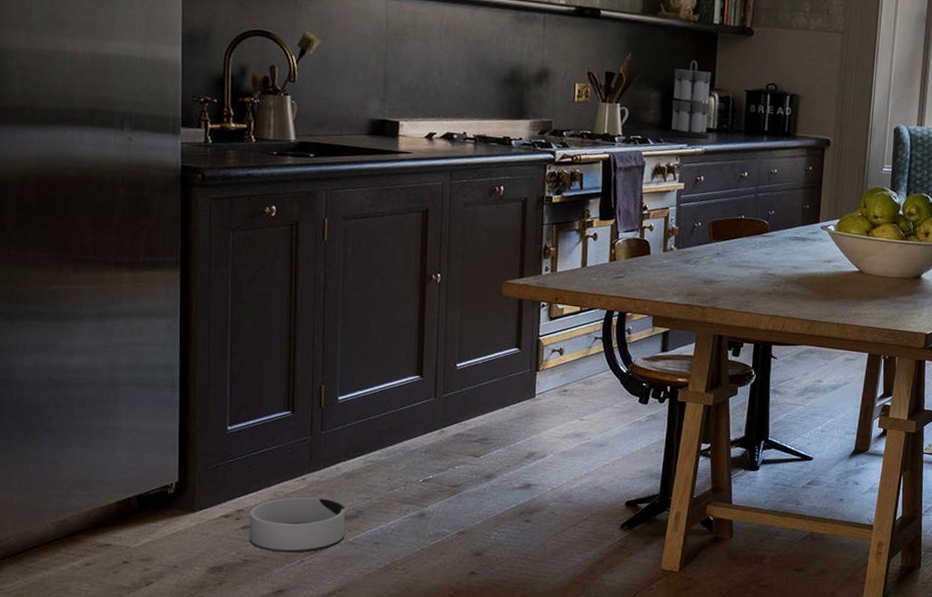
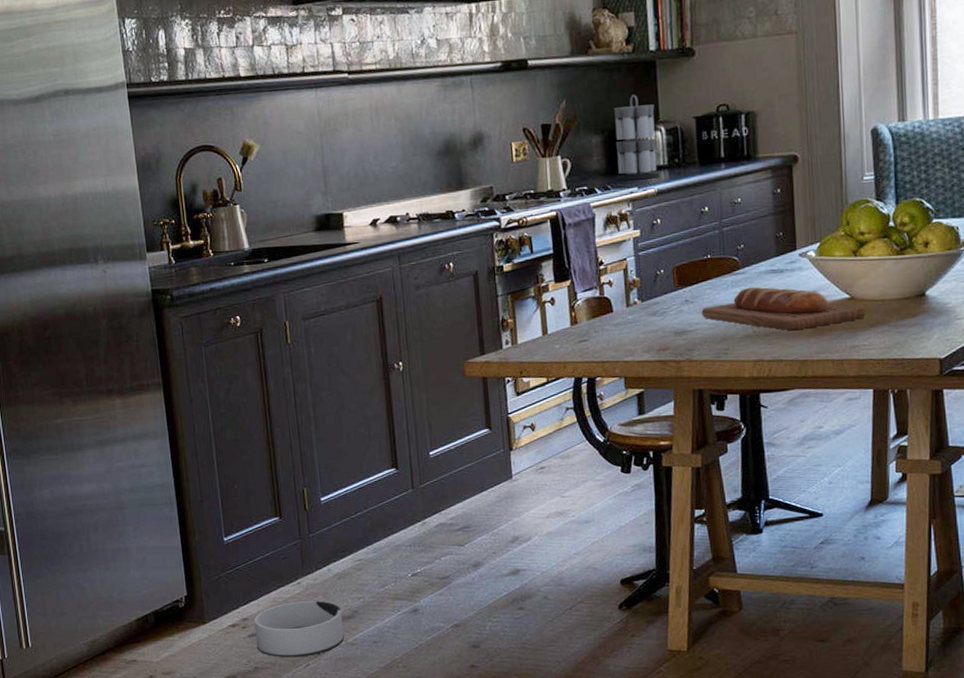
bread loaf: none [730,249,870,294] -> present [701,286,866,331]

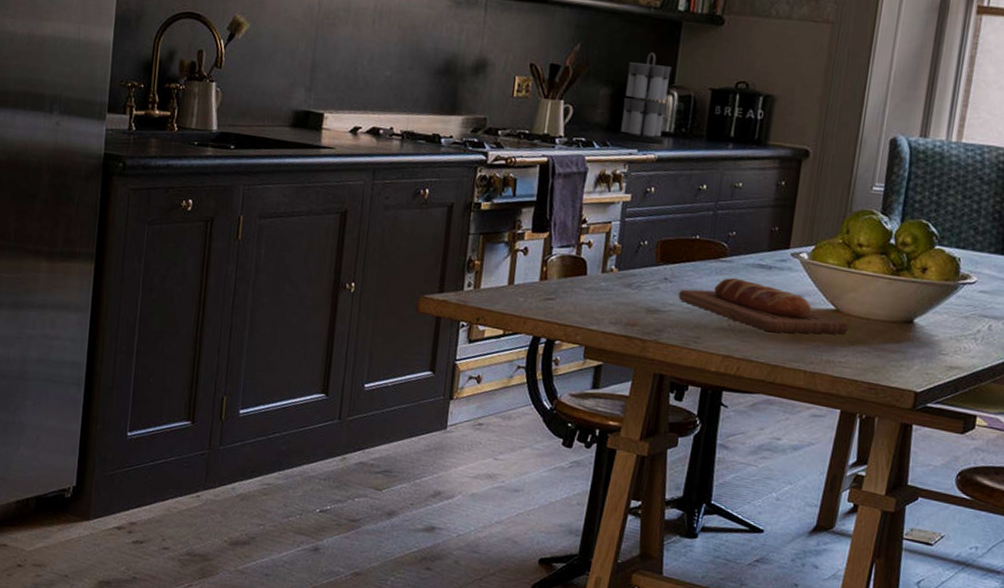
pet bowl: present [253,601,344,658] -> none [139,514,238,576]

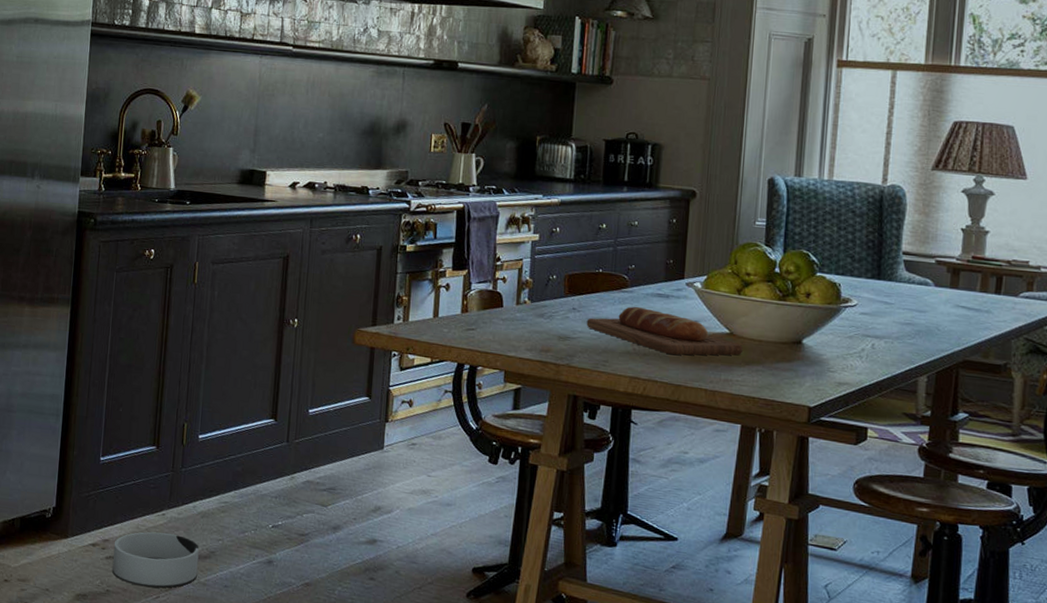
pet bowl: none [139,514,238,576] -> present [111,531,199,588]
spice rack: present [617,52,672,145] -> none [524,109,569,190]

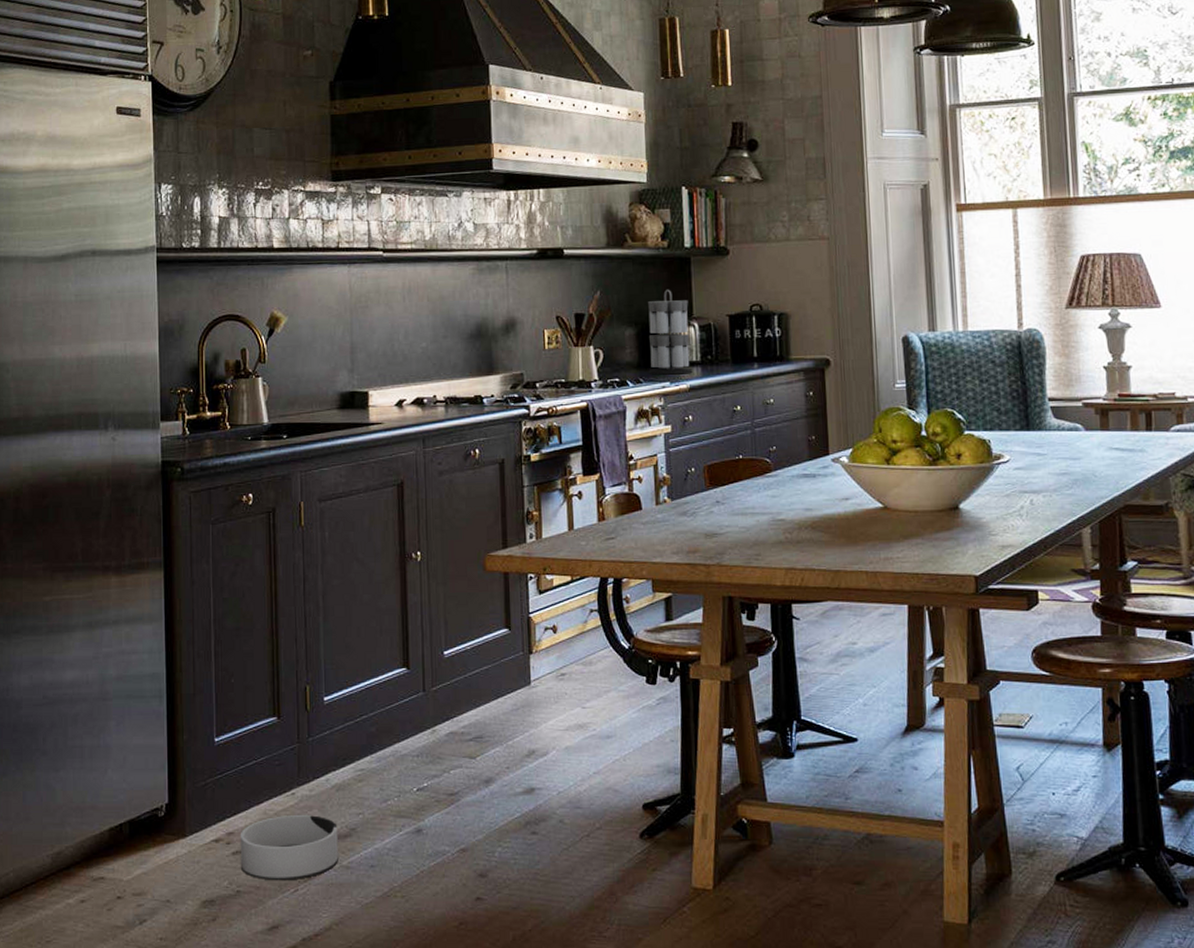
spice rack: none [524,109,569,190] -> present [648,289,693,375]
bread loaf: present [586,306,743,356] -> none [732,490,899,539]

